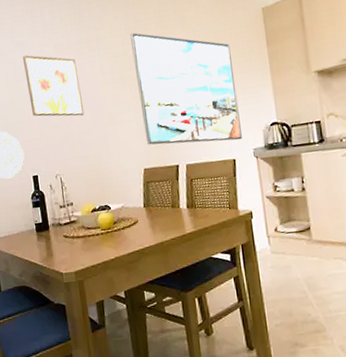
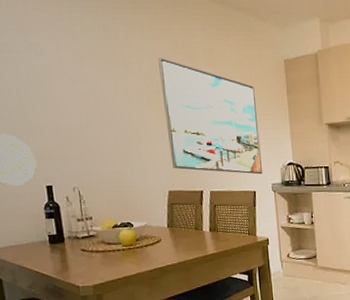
wall art: present [22,54,85,117] -> none [35,57,107,131]

